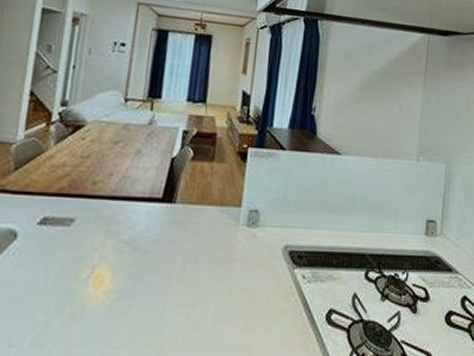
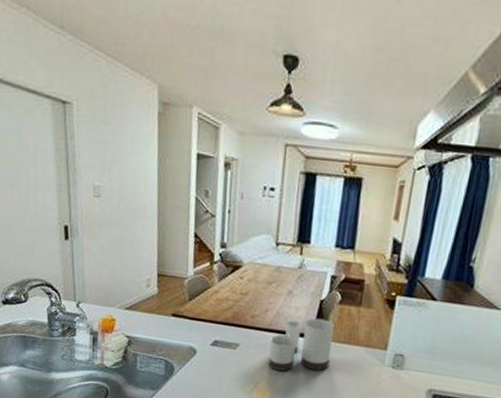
candle: none [109,178,187,247] -> present [268,318,335,372]

